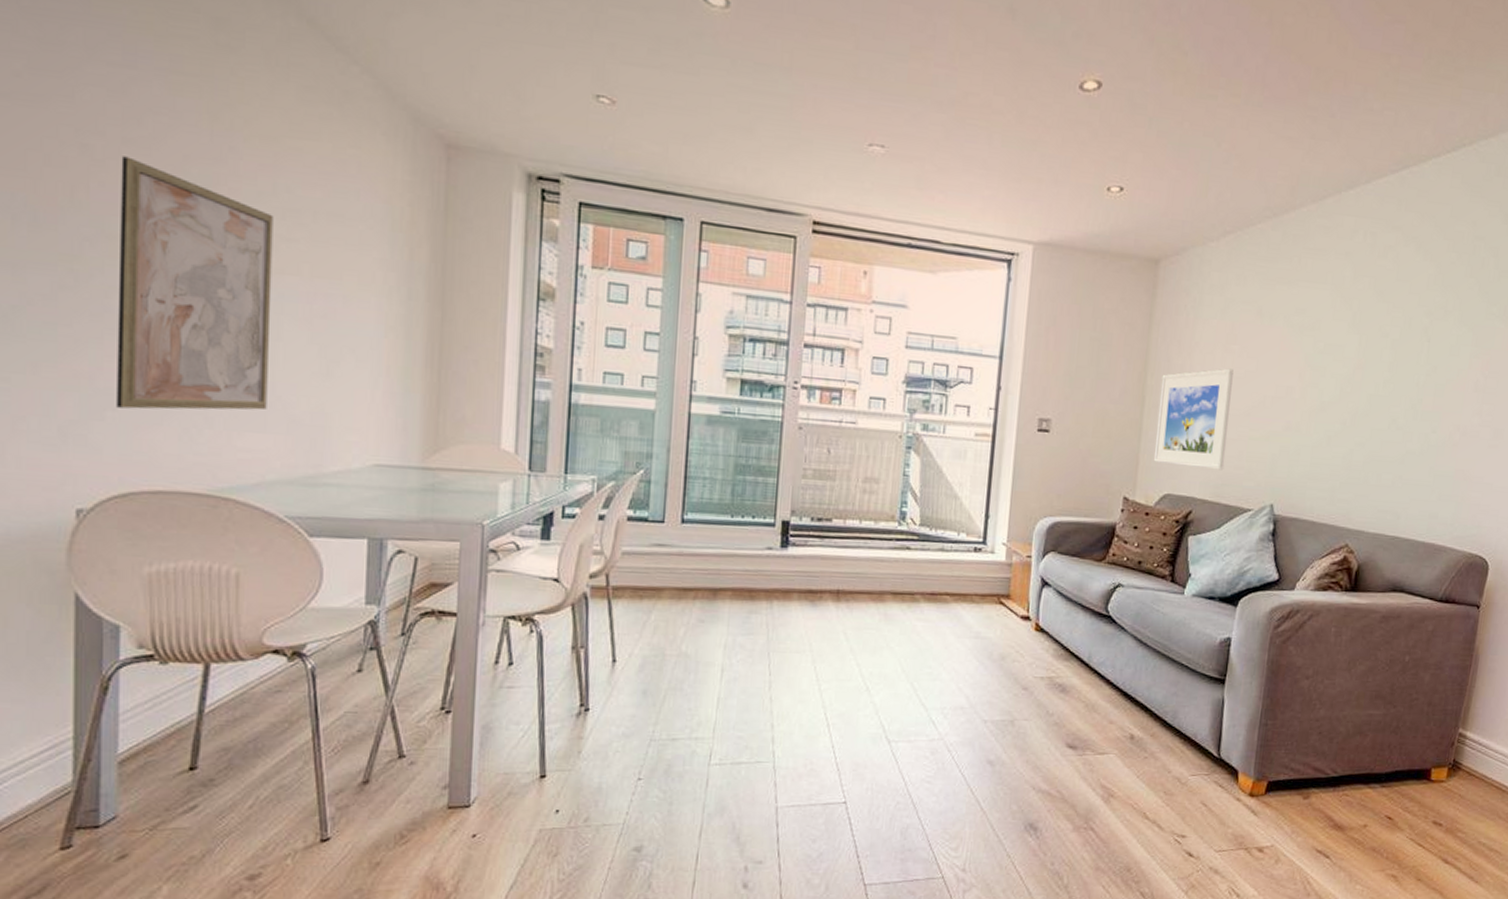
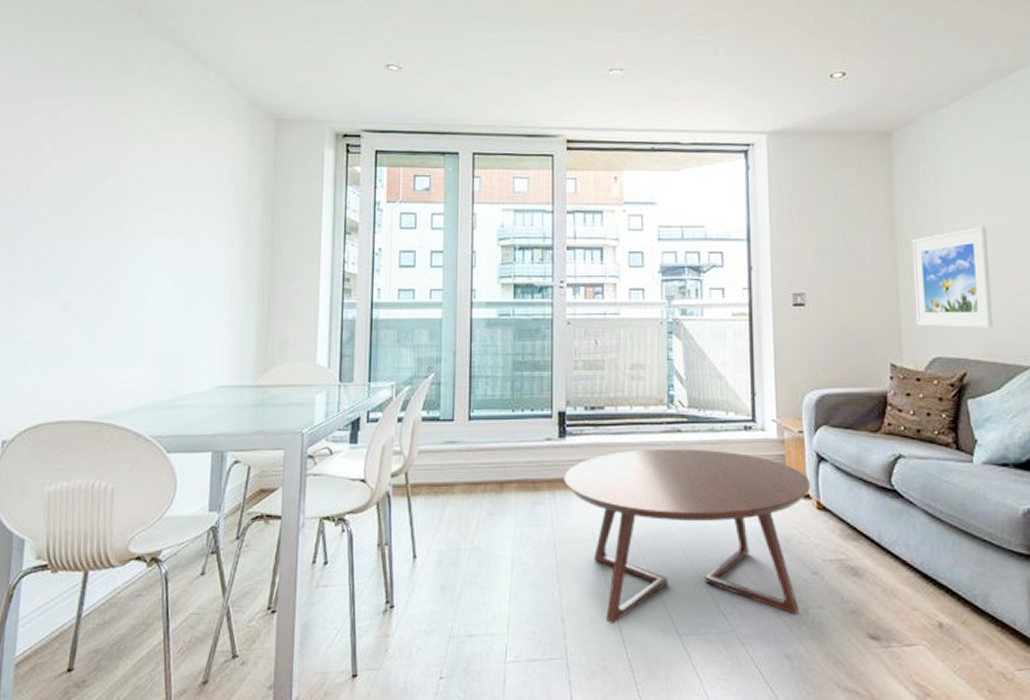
wall art: present [117,156,273,410] -> none [35,161,151,355]
coffee table: none [783,564,1033,730] -> present [564,448,811,624]

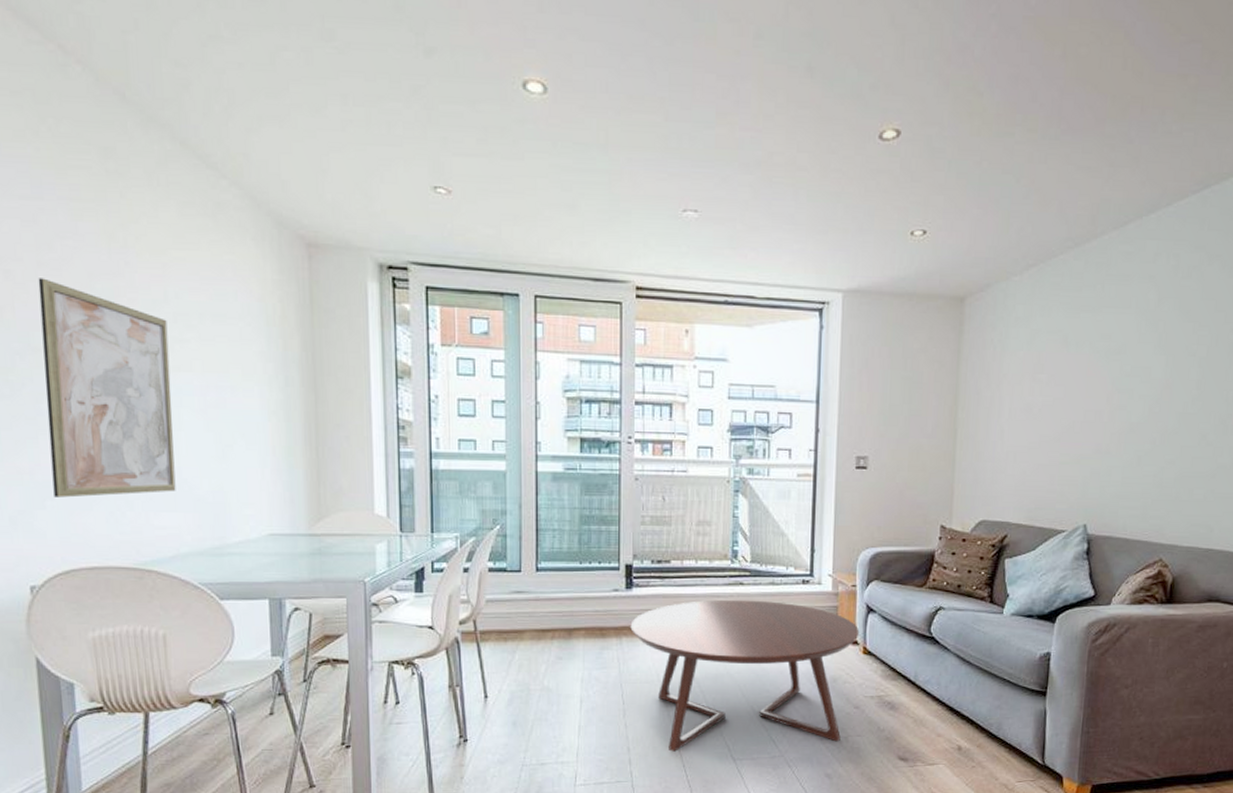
wall art: none [35,161,151,355] -> present [38,278,176,498]
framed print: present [911,226,994,329] -> none [967,397,1042,495]

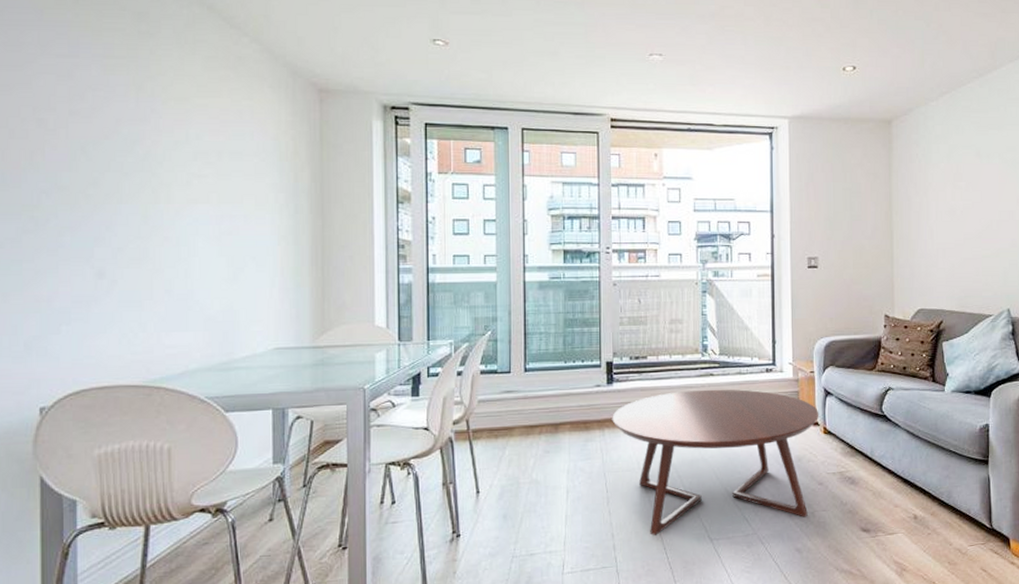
wall art: present [38,278,176,498] -> none [68,125,188,322]

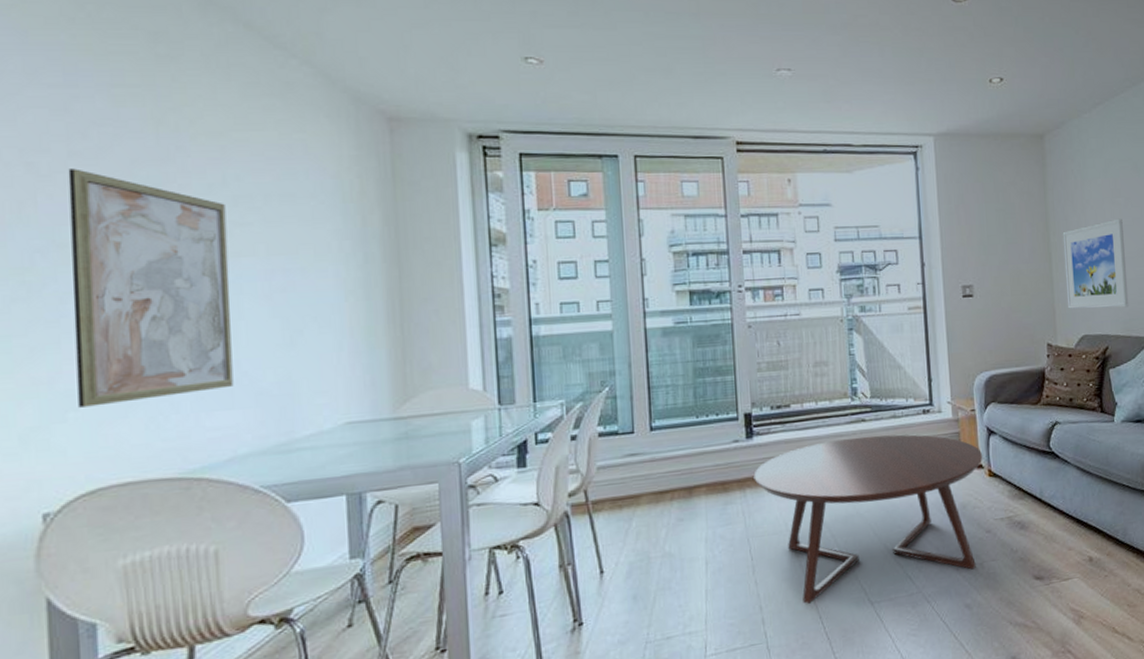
wall art: none [68,125,188,322] -> present [68,168,234,408]
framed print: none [904,201,965,285] -> present [1062,218,1129,309]

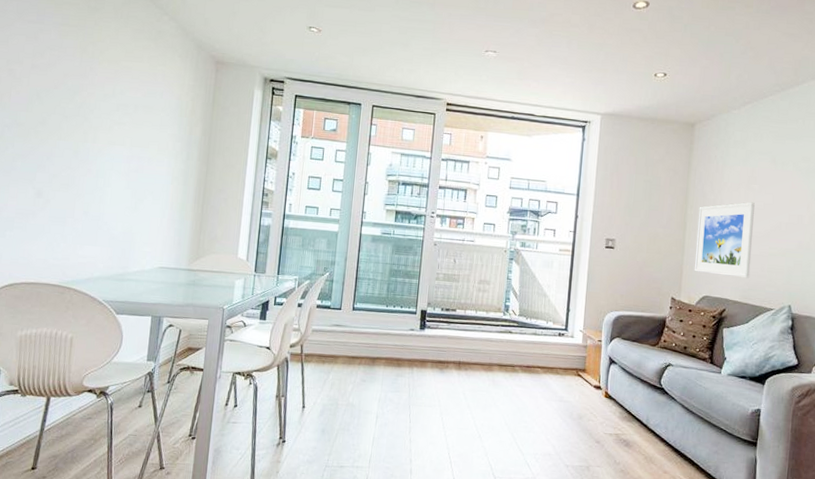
wall art: present [68,168,234,408] -> none [13,75,112,231]
coffee table: present [753,434,983,604] -> none [421,343,603,470]

